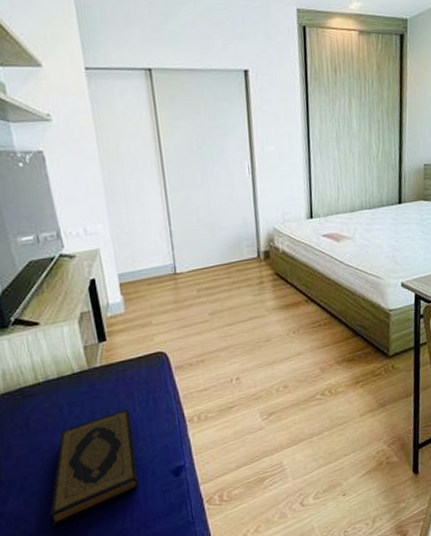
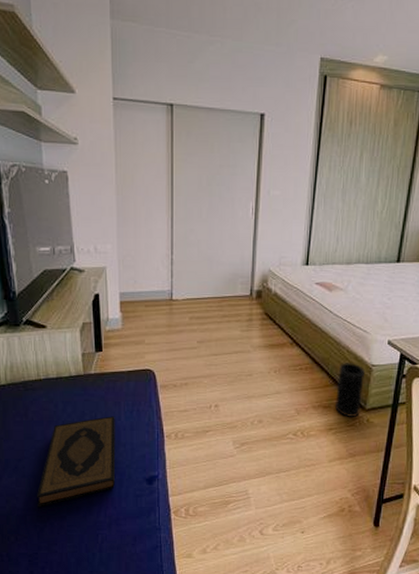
speaker: none [357,311,385,367] -> present [334,363,365,417]

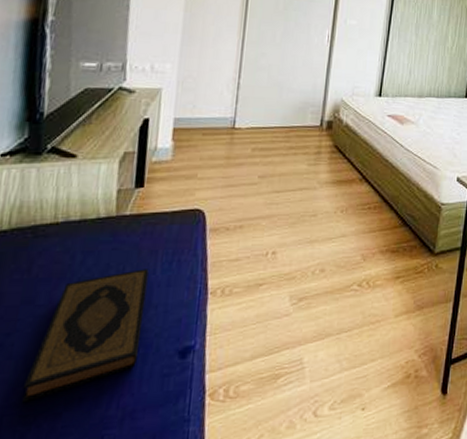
speaker: present [334,363,365,417] -> none [403,201,434,262]

